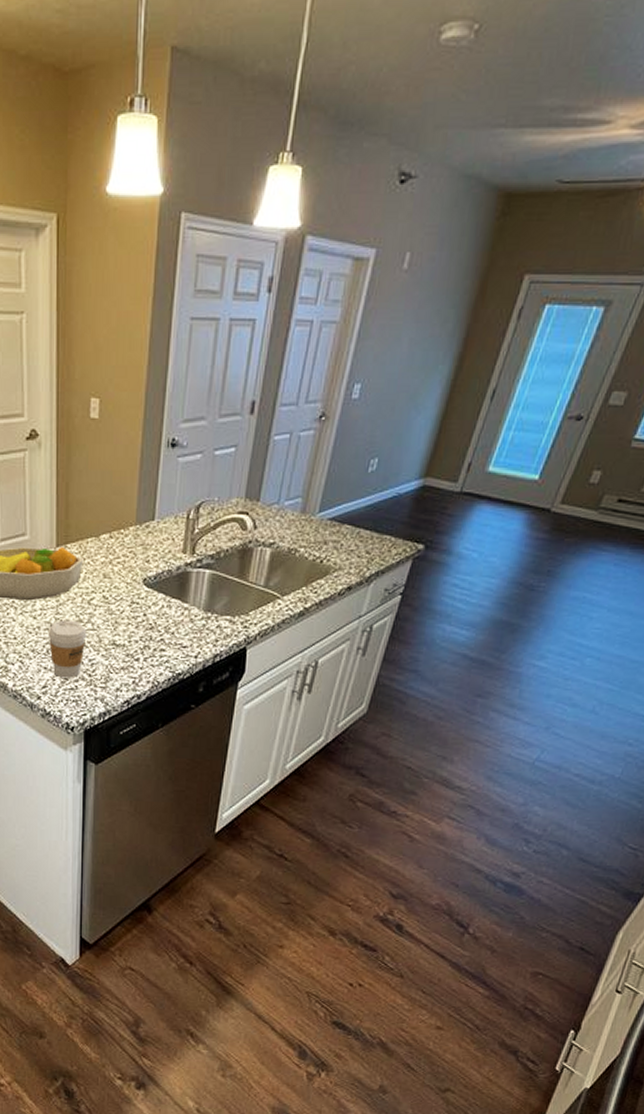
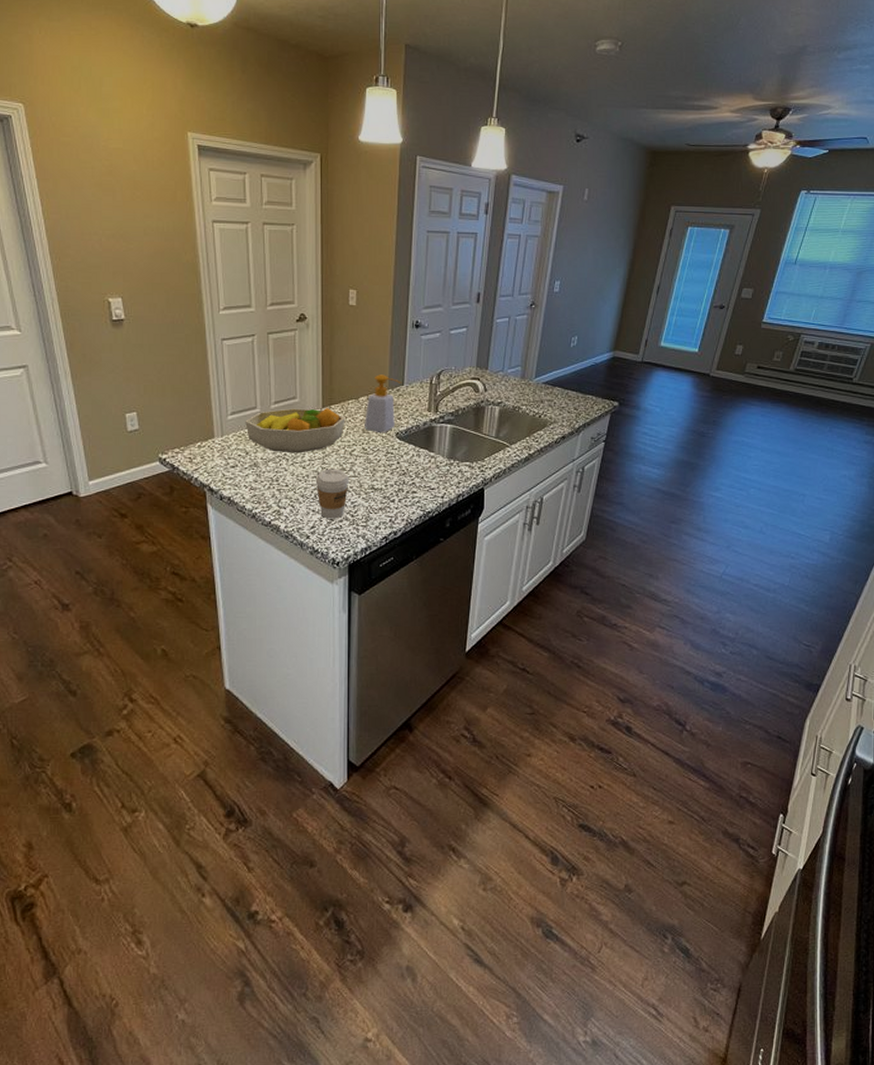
soap bottle: none [106,507,153,579] -> present [365,374,402,433]

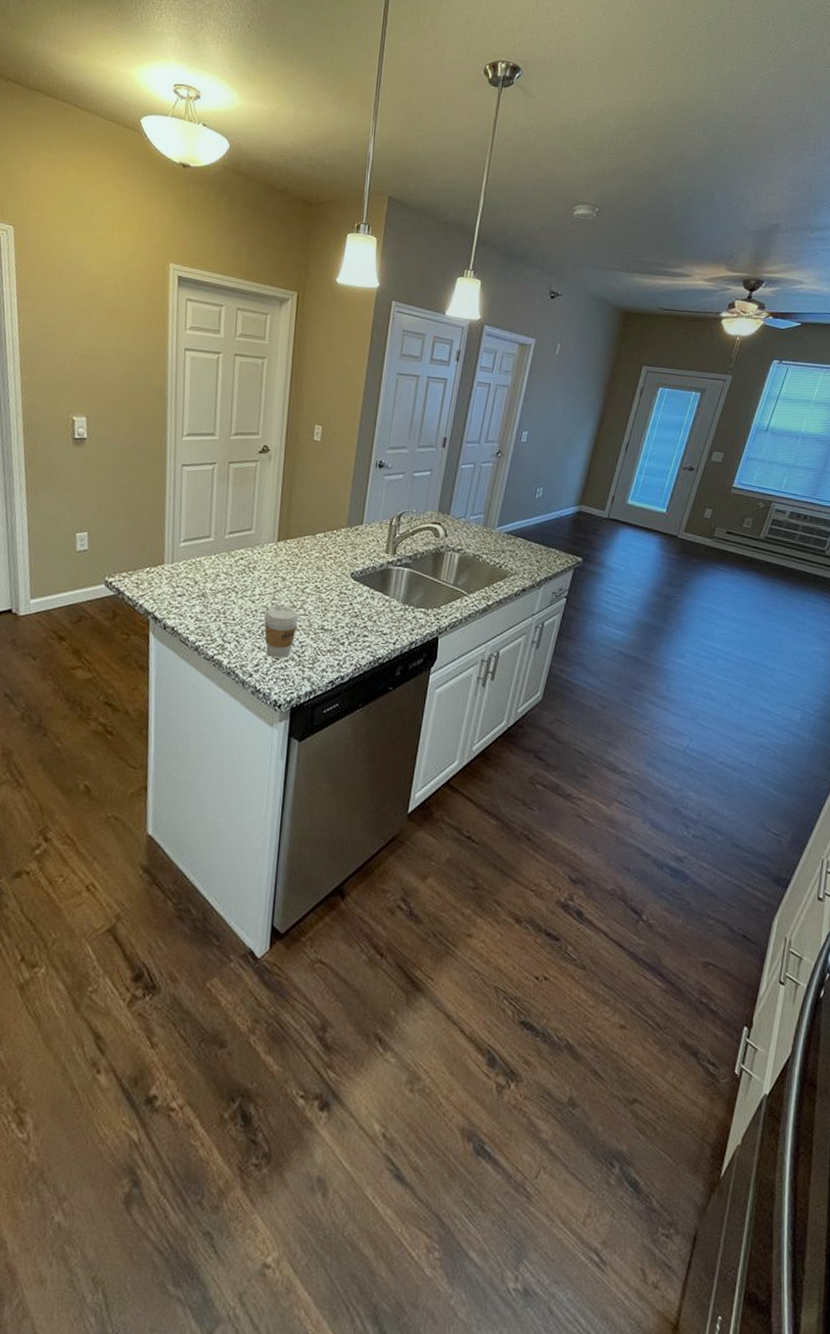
fruit bowl: present [245,407,346,453] -> none [197,539,301,587]
soap bottle: present [365,374,402,433] -> none [319,512,361,573]

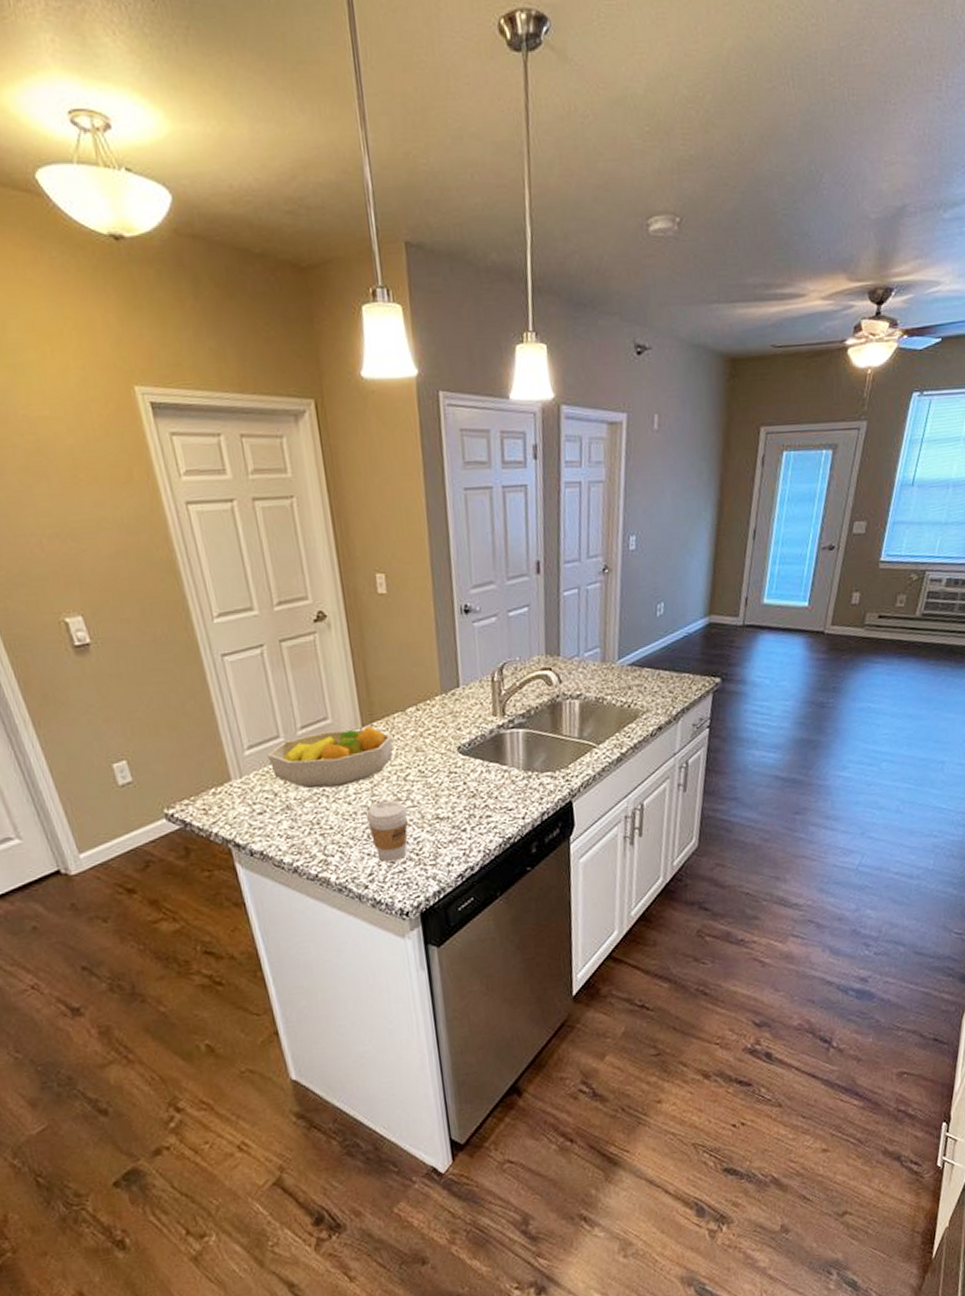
fruit bowl: none [197,539,301,587] -> present [267,725,393,789]

